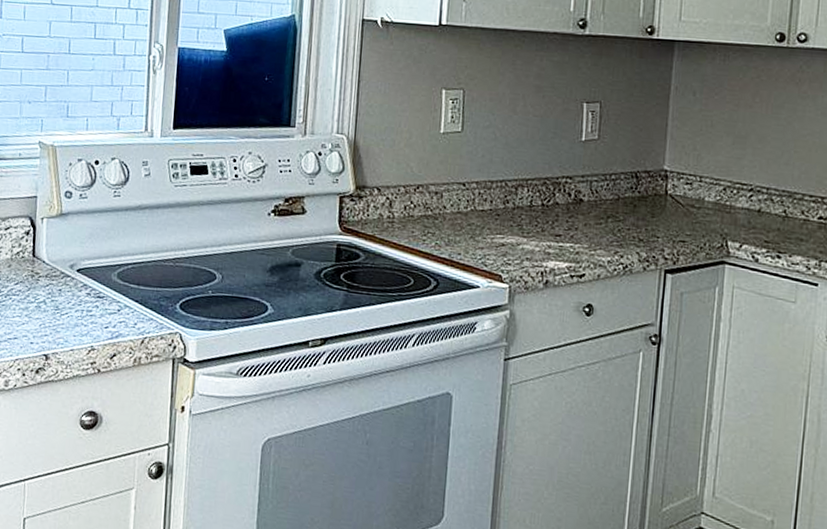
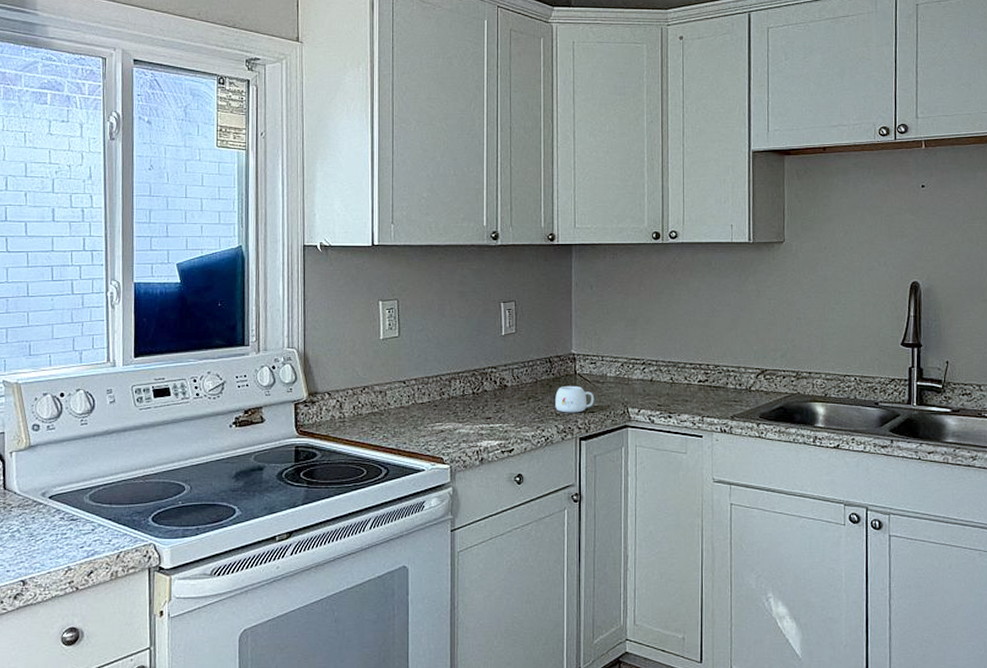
mug: none [639,207,687,241] -> present [555,385,595,413]

